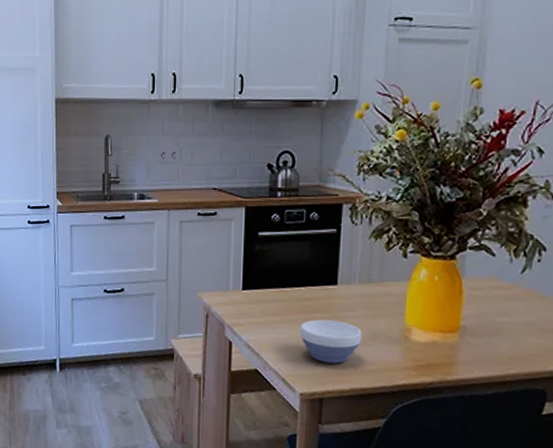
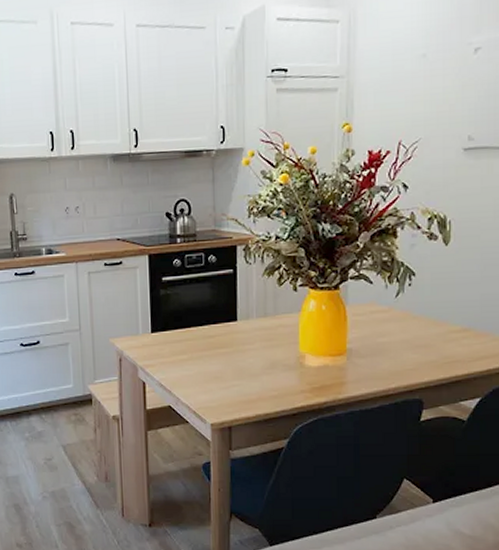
bowl: present [299,319,362,364] -> none [206,354,263,394]

